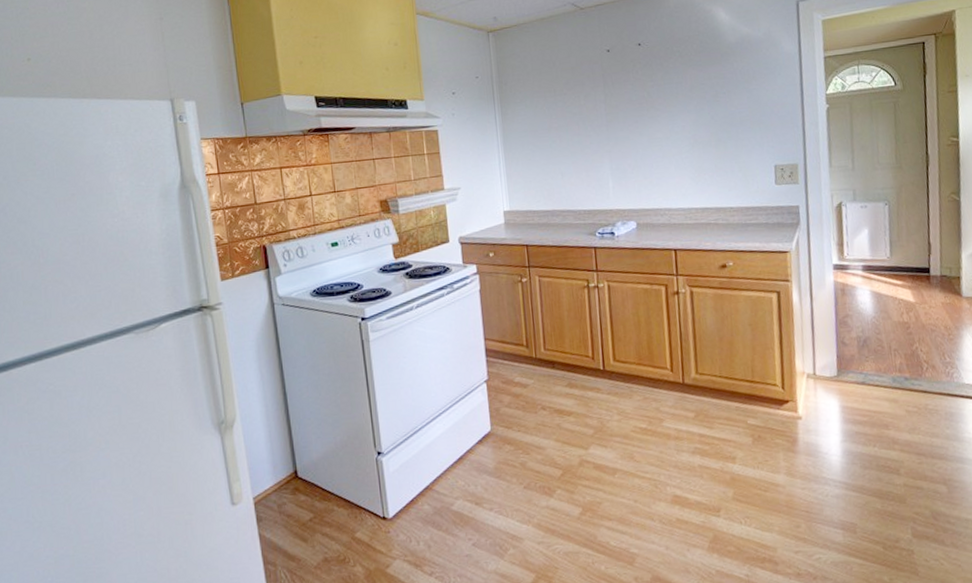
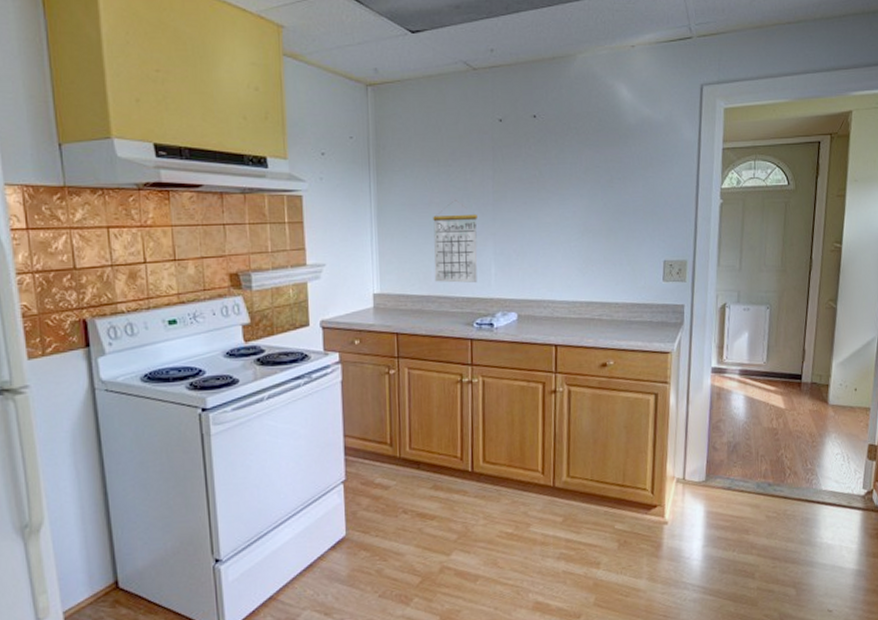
calendar: none [553,124,597,198] -> present [433,200,478,284]

